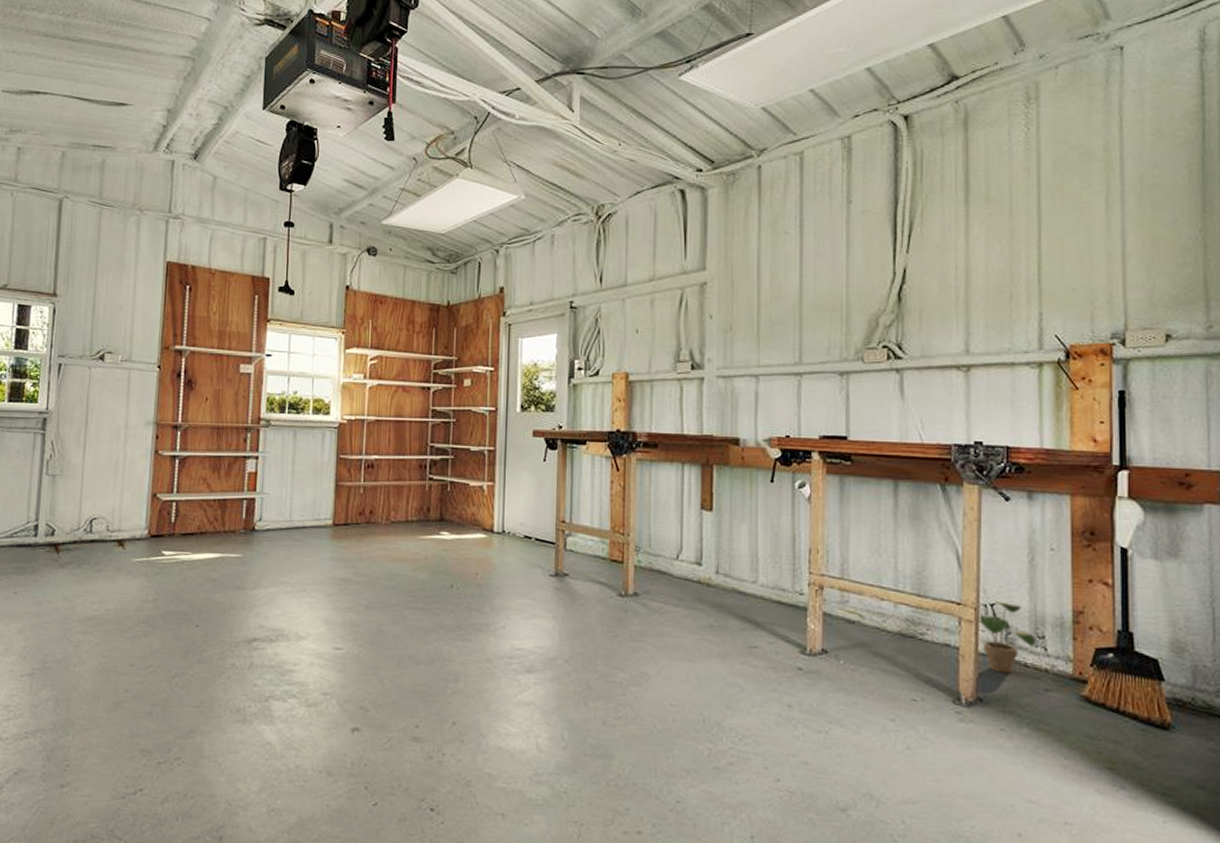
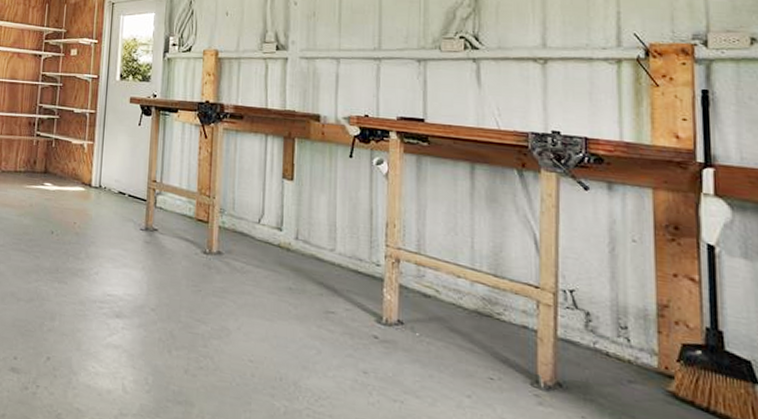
potted plant: present [978,601,1035,674] -> none [556,287,618,361]

